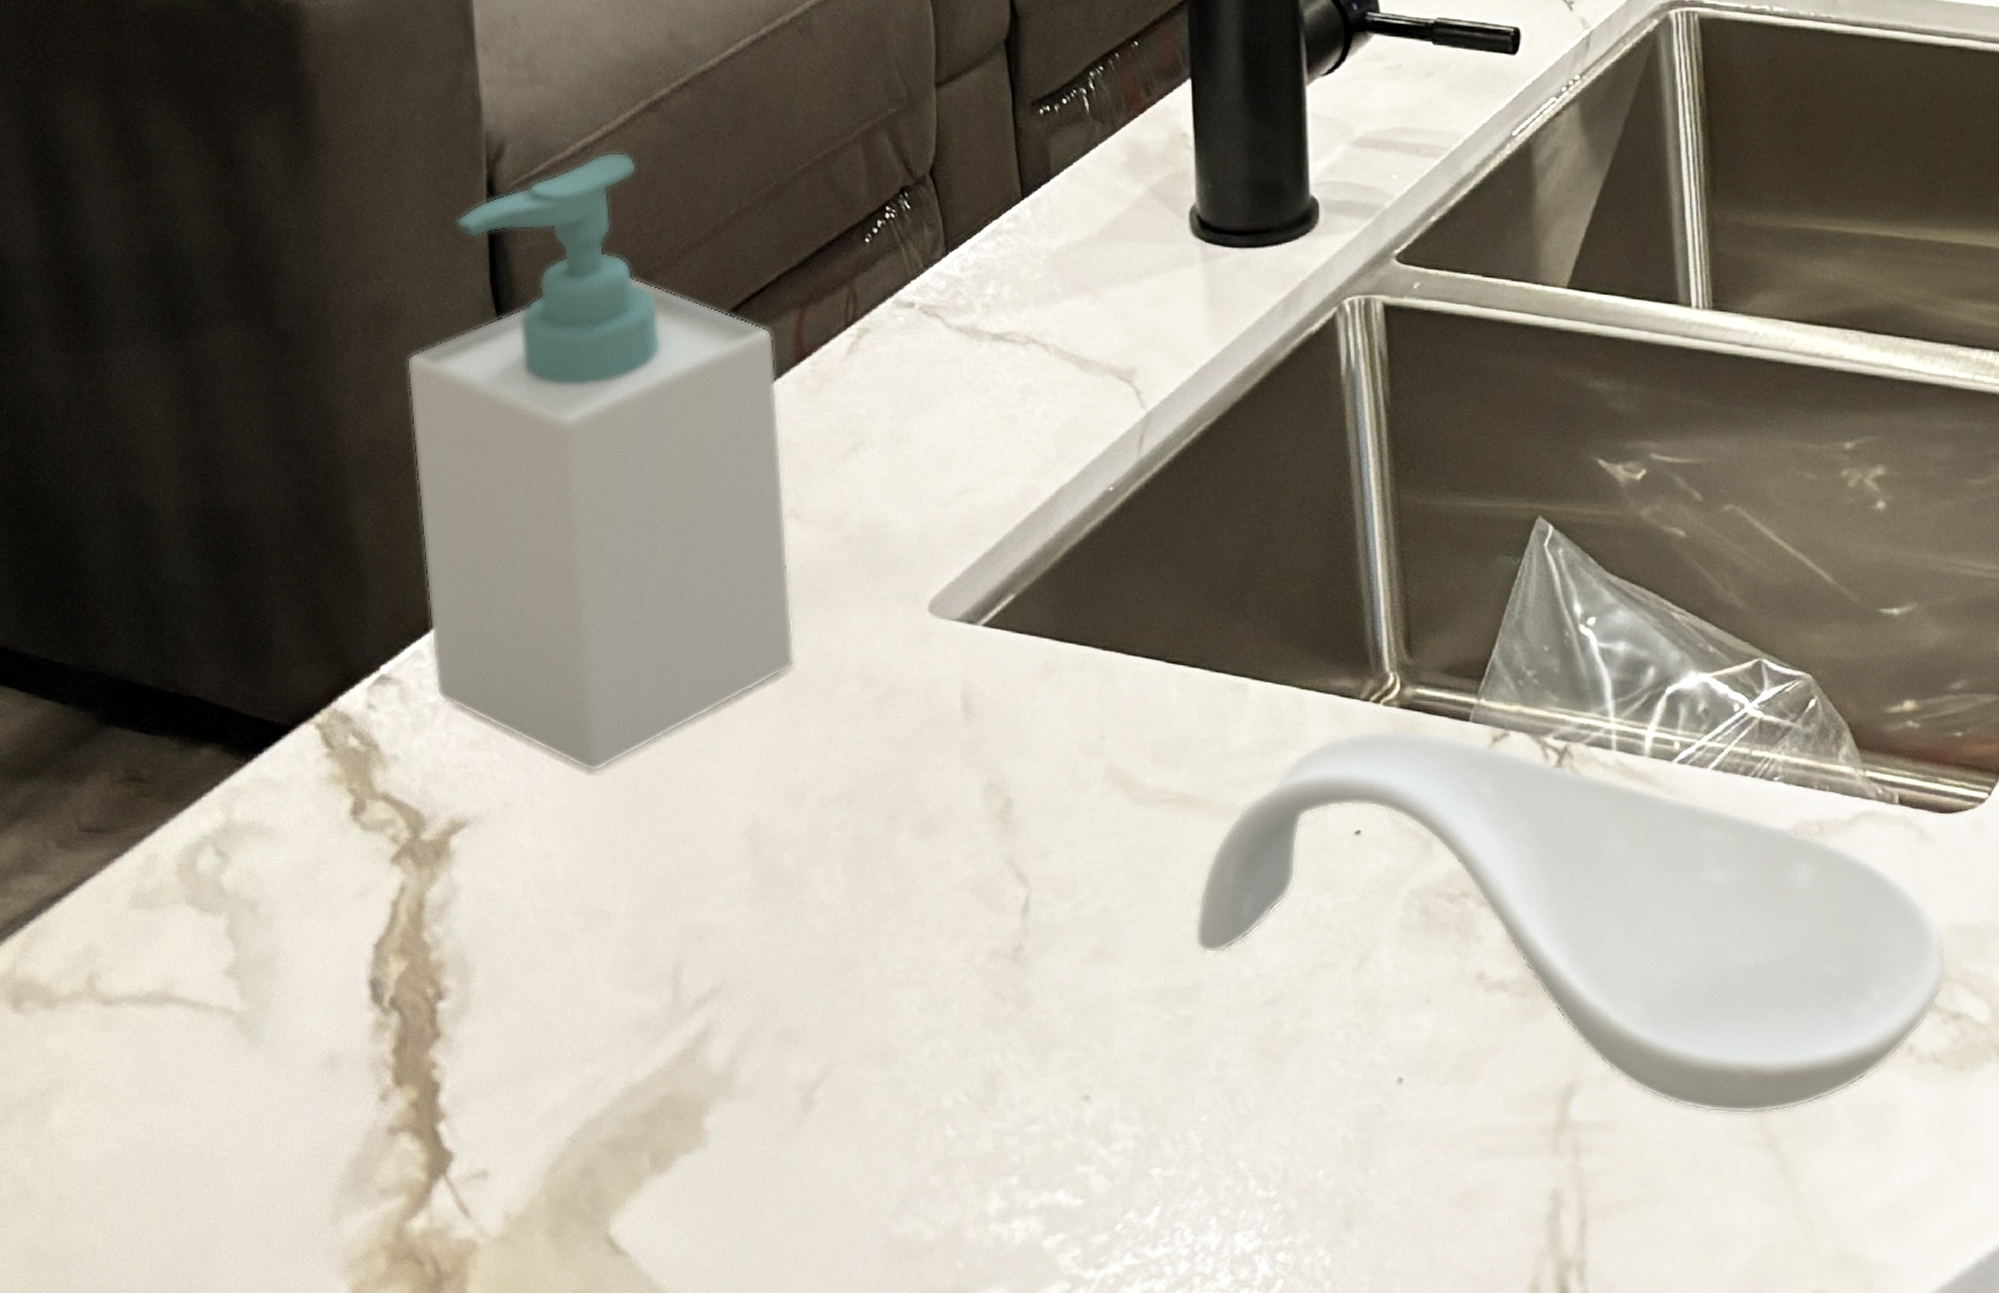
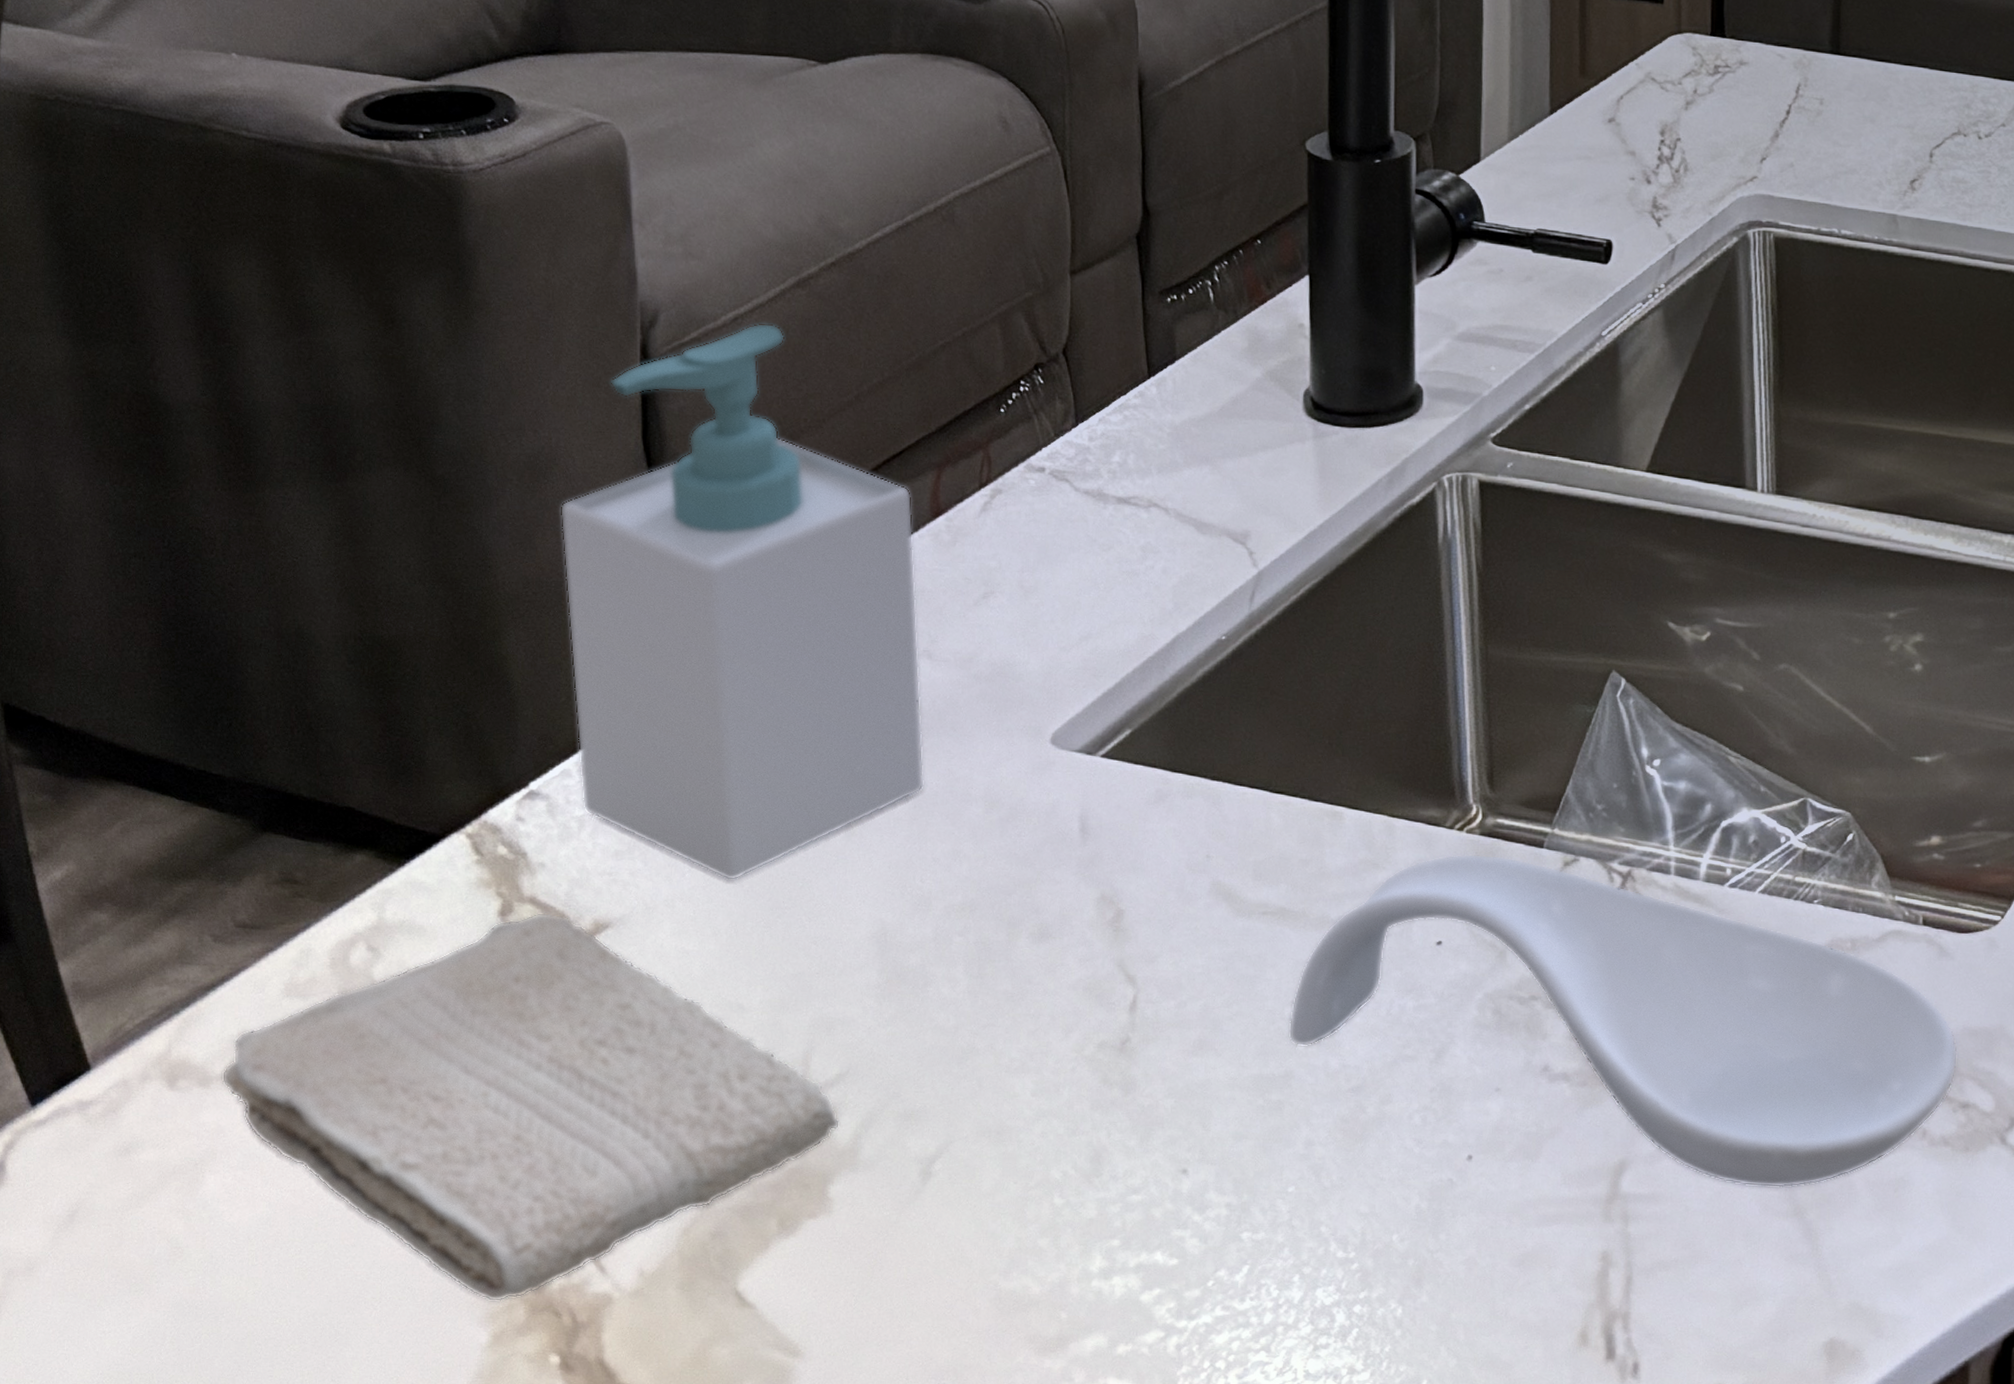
washcloth: none [68,810,715,1250] -> present [221,912,840,1302]

